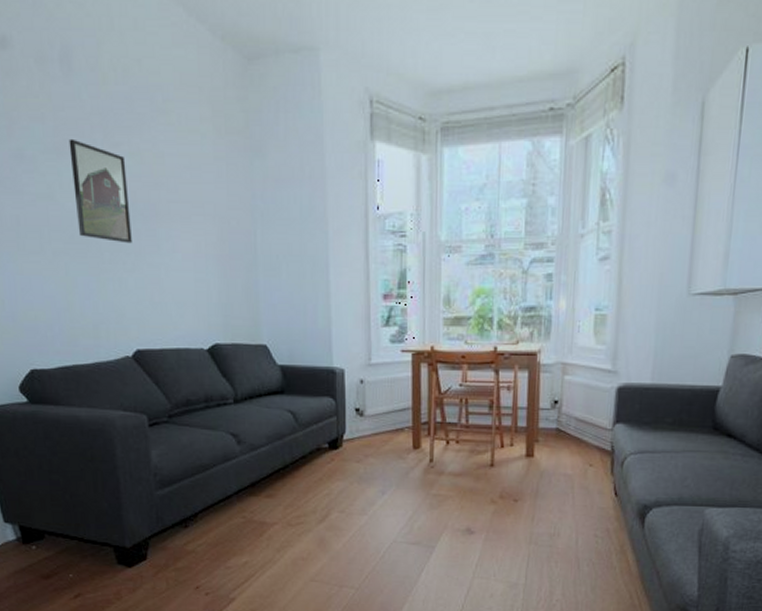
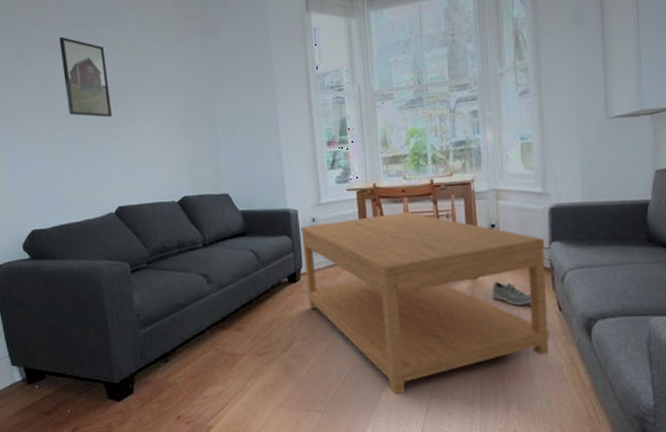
coffee table: none [347,381,609,574] -> present [301,212,550,395]
sneaker: none [547,461,588,488] -> present [491,281,532,306]

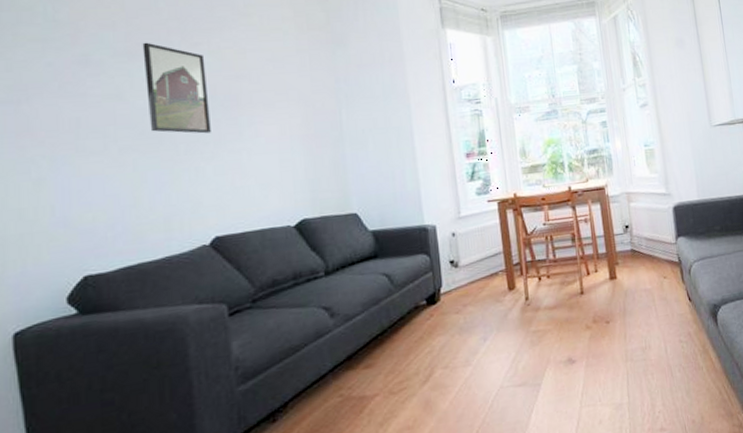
coffee table: present [301,212,550,395] -> none [440,219,685,412]
sneaker: present [491,281,532,306] -> none [630,279,666,302]

